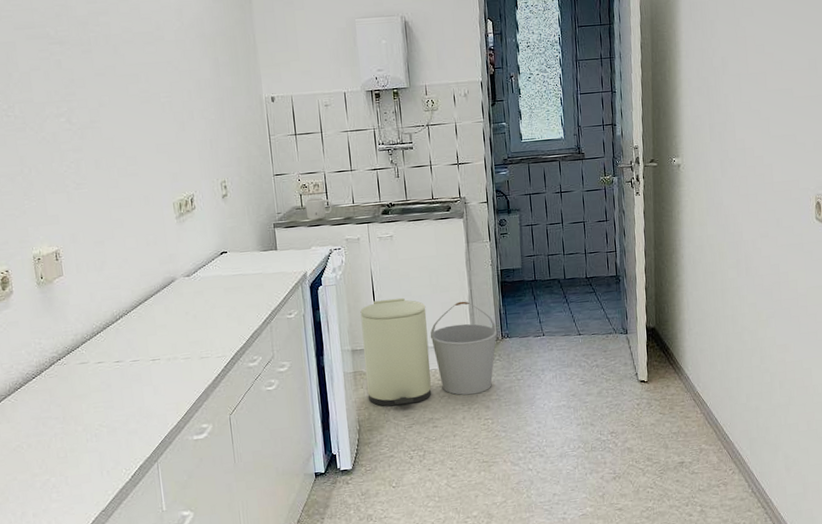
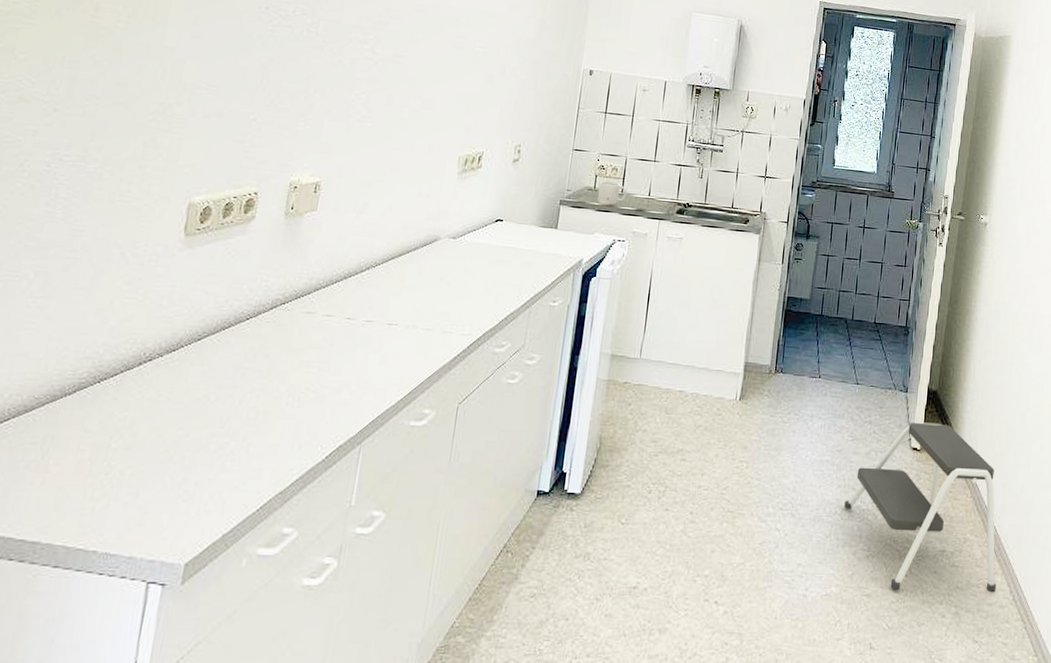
pedal bin: present [360,297,432,407] -> none [617,304,702,429]
bucket: present [430,301,498,395] -> none [699,323,772,431]
step stool: none [586,355,735,502] -> present [844,422,996,593]

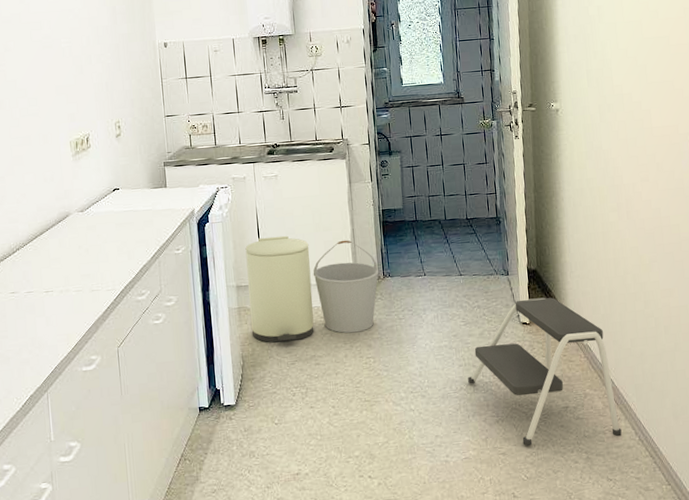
mug: present [596,180,627,207] -> none [193,137,220,161]
pedal bin: none [617,304,702,429] -> present [245,235,314,343]
bucket: none [699,323,772,431] -> present [313,240,379,333]

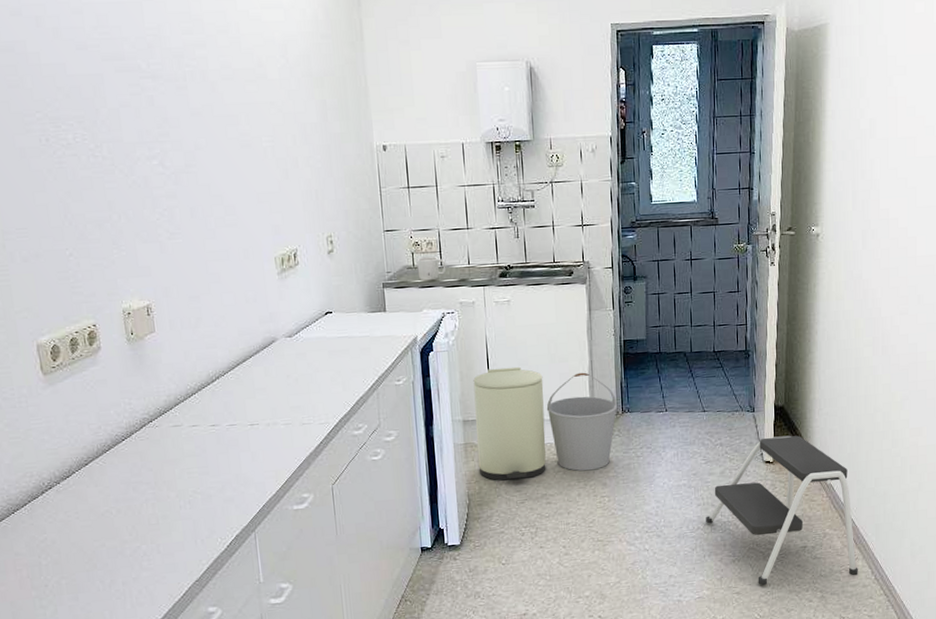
mug: none [193,137,220,161] -> present [416,256,447,282]

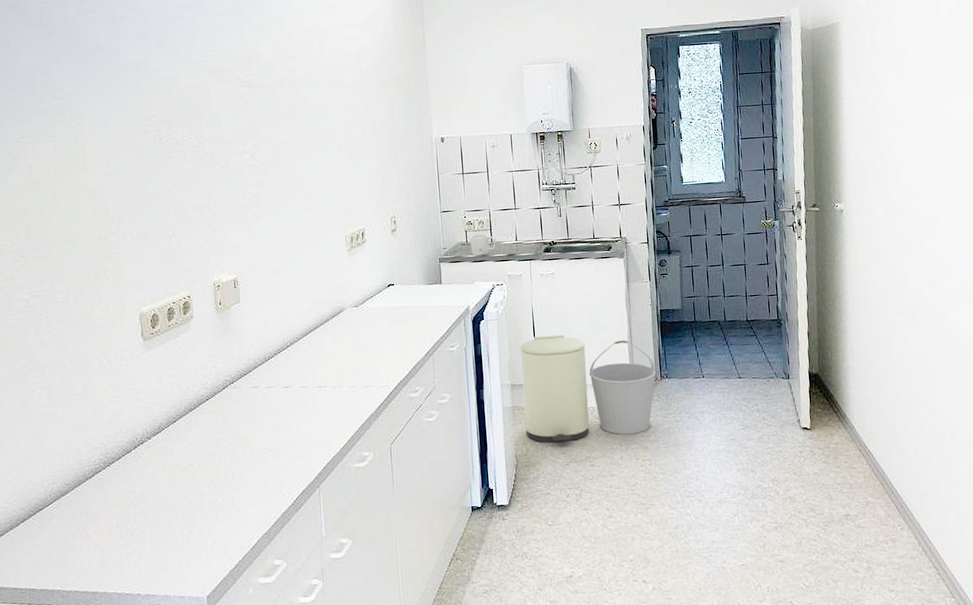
step stool: present [706,435,858,586] -> none [746,402,905,555]

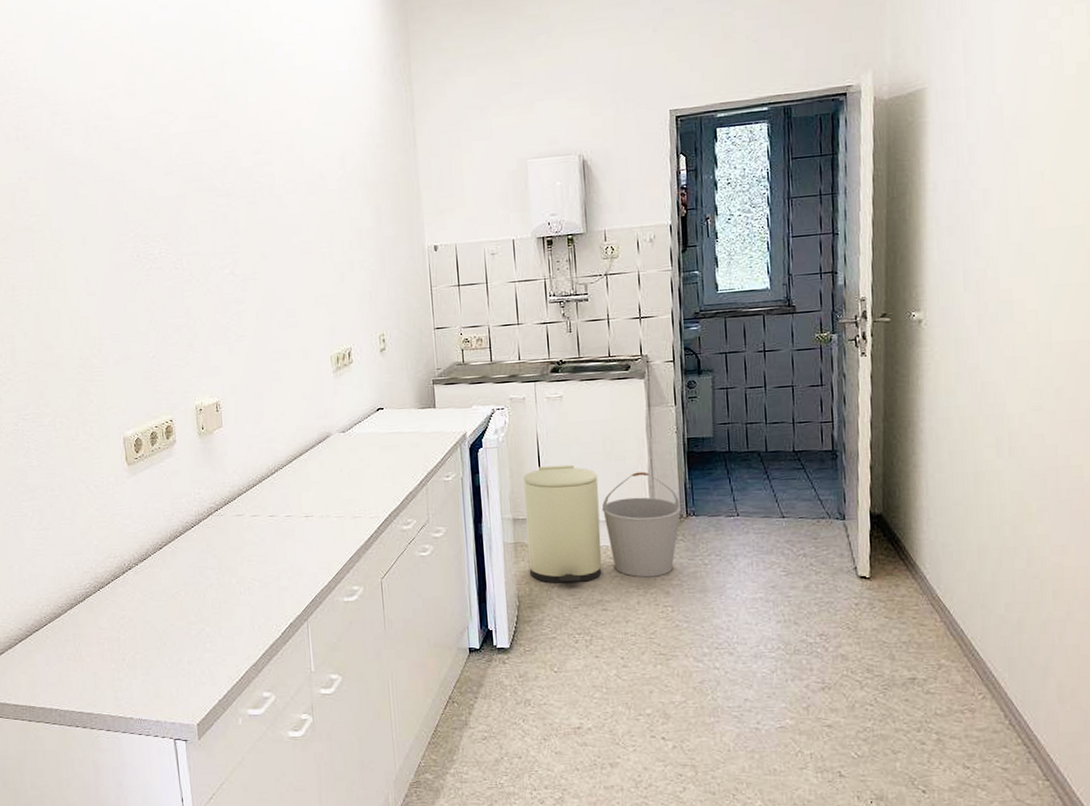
mug: present [469,233,496,257] -> none [466,352,496,379]

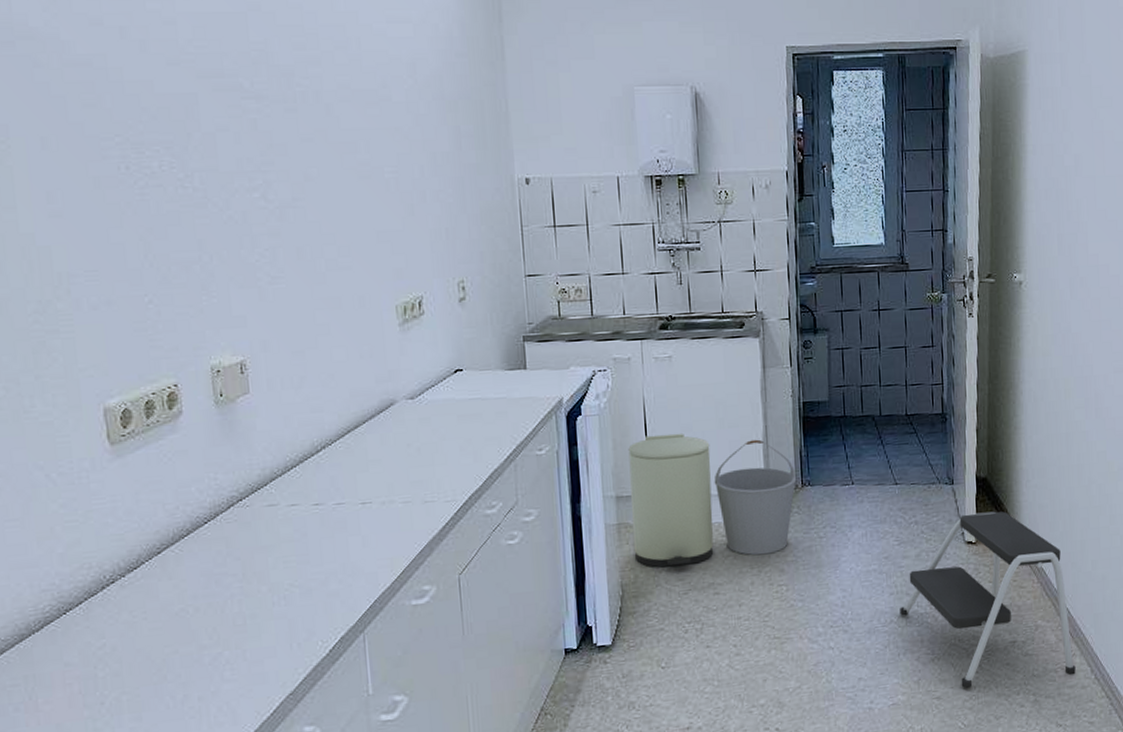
step stool: none [787,548,986,720] -> present [900,511,1076,689]

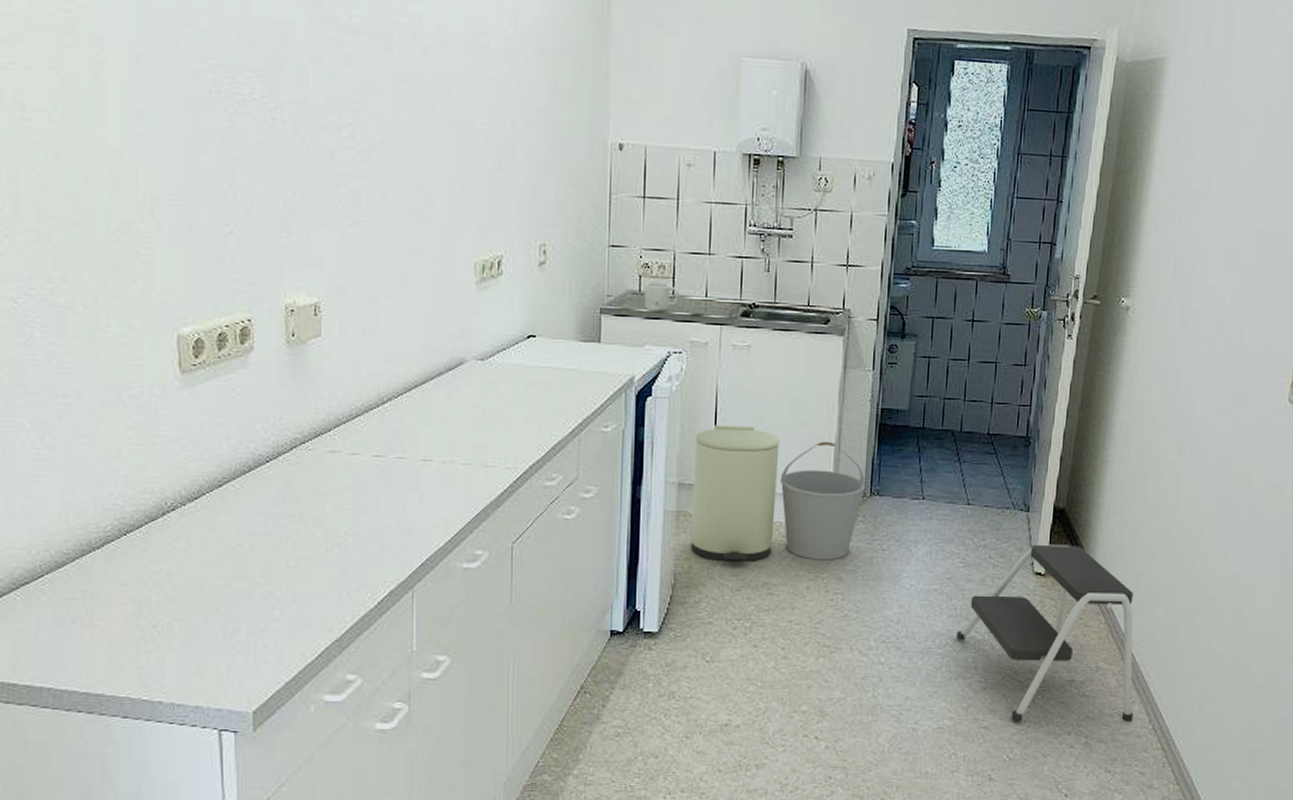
mug: none [563,304,598,335] -> present [643,281,679,313]

